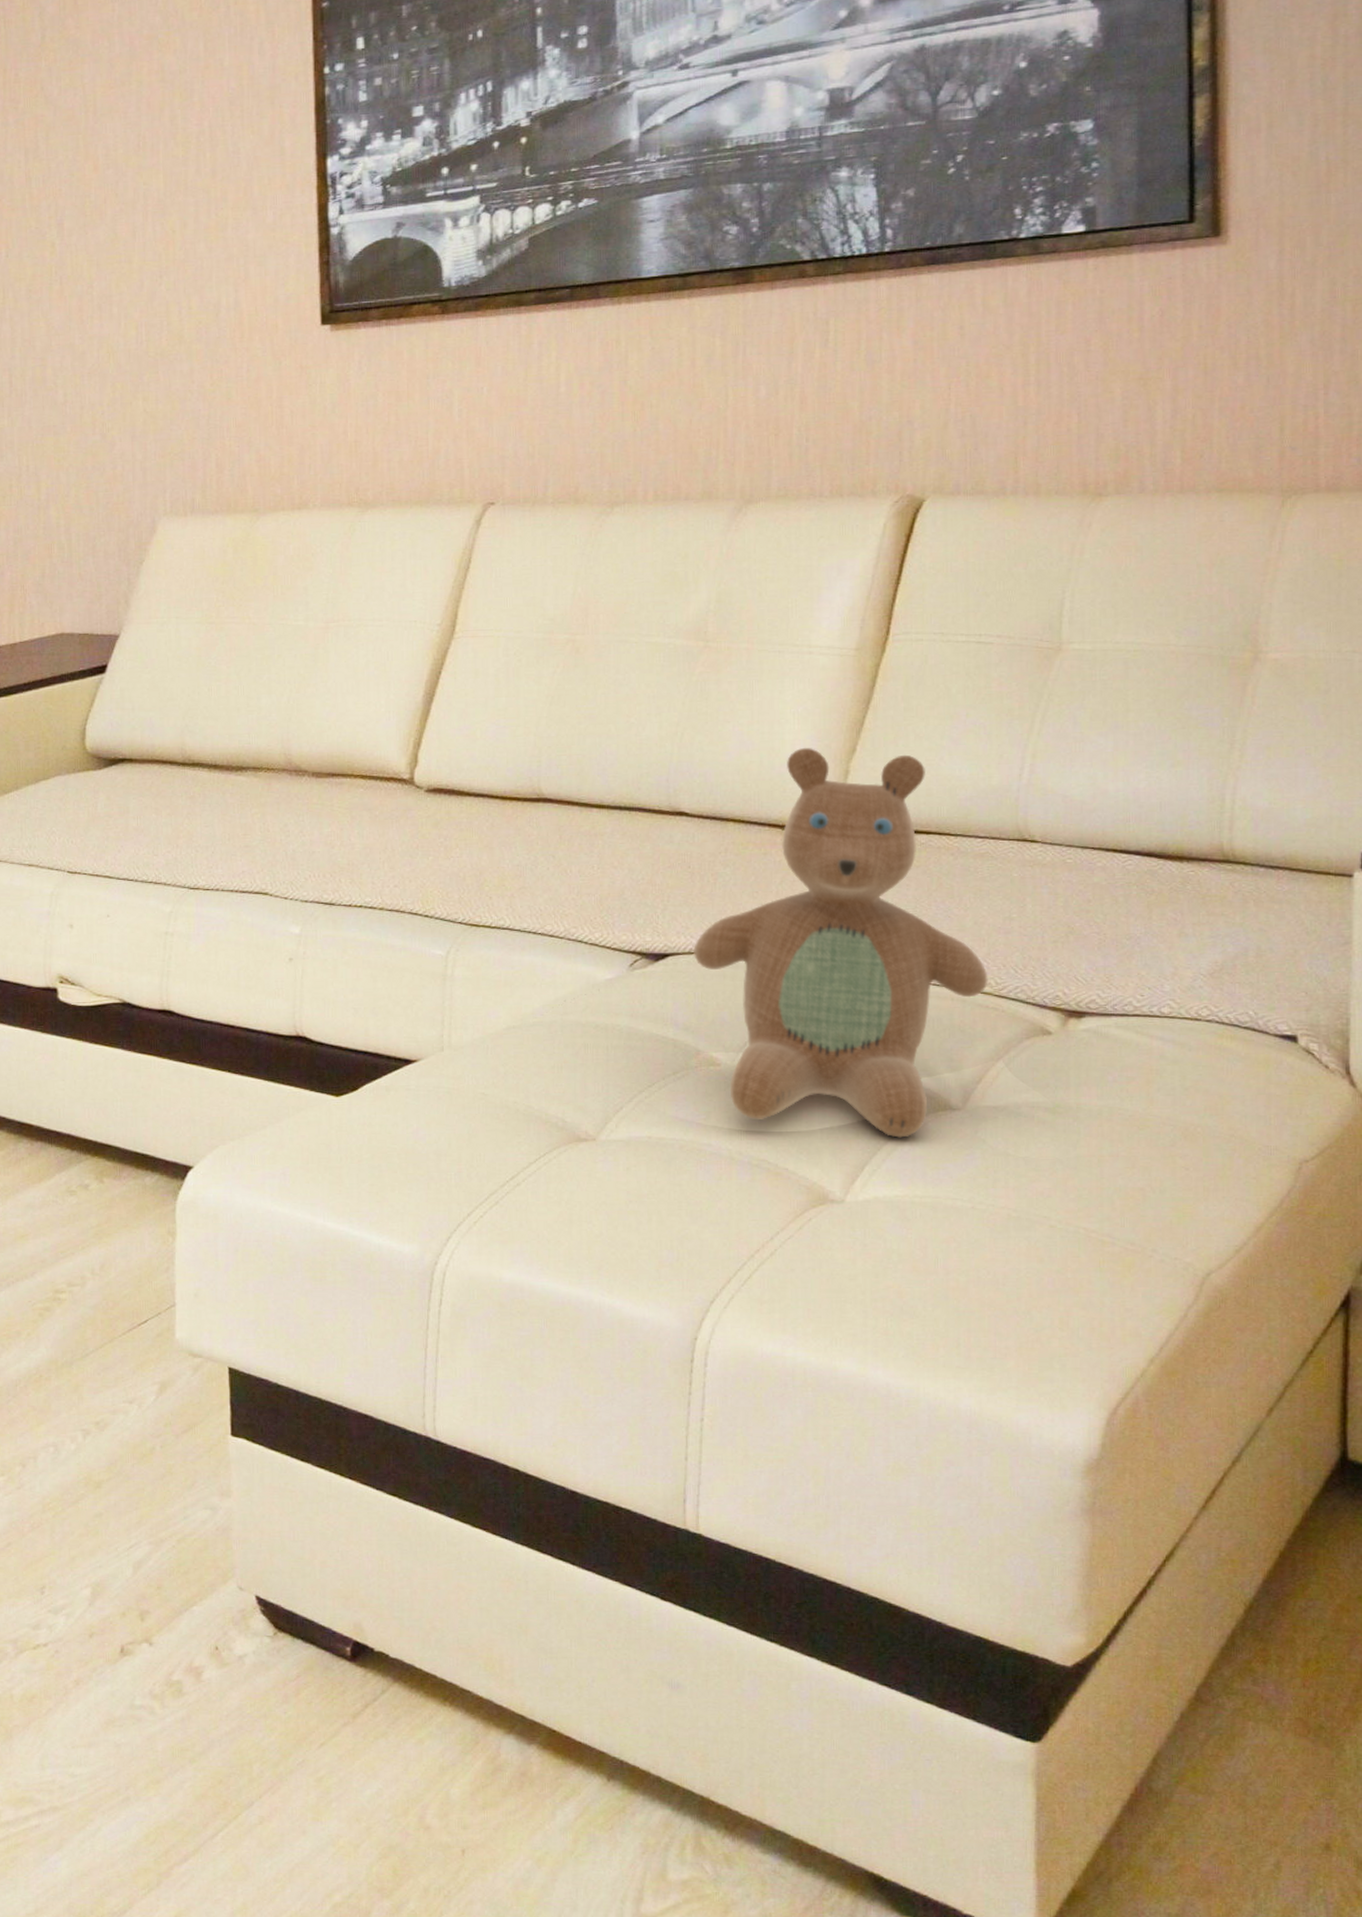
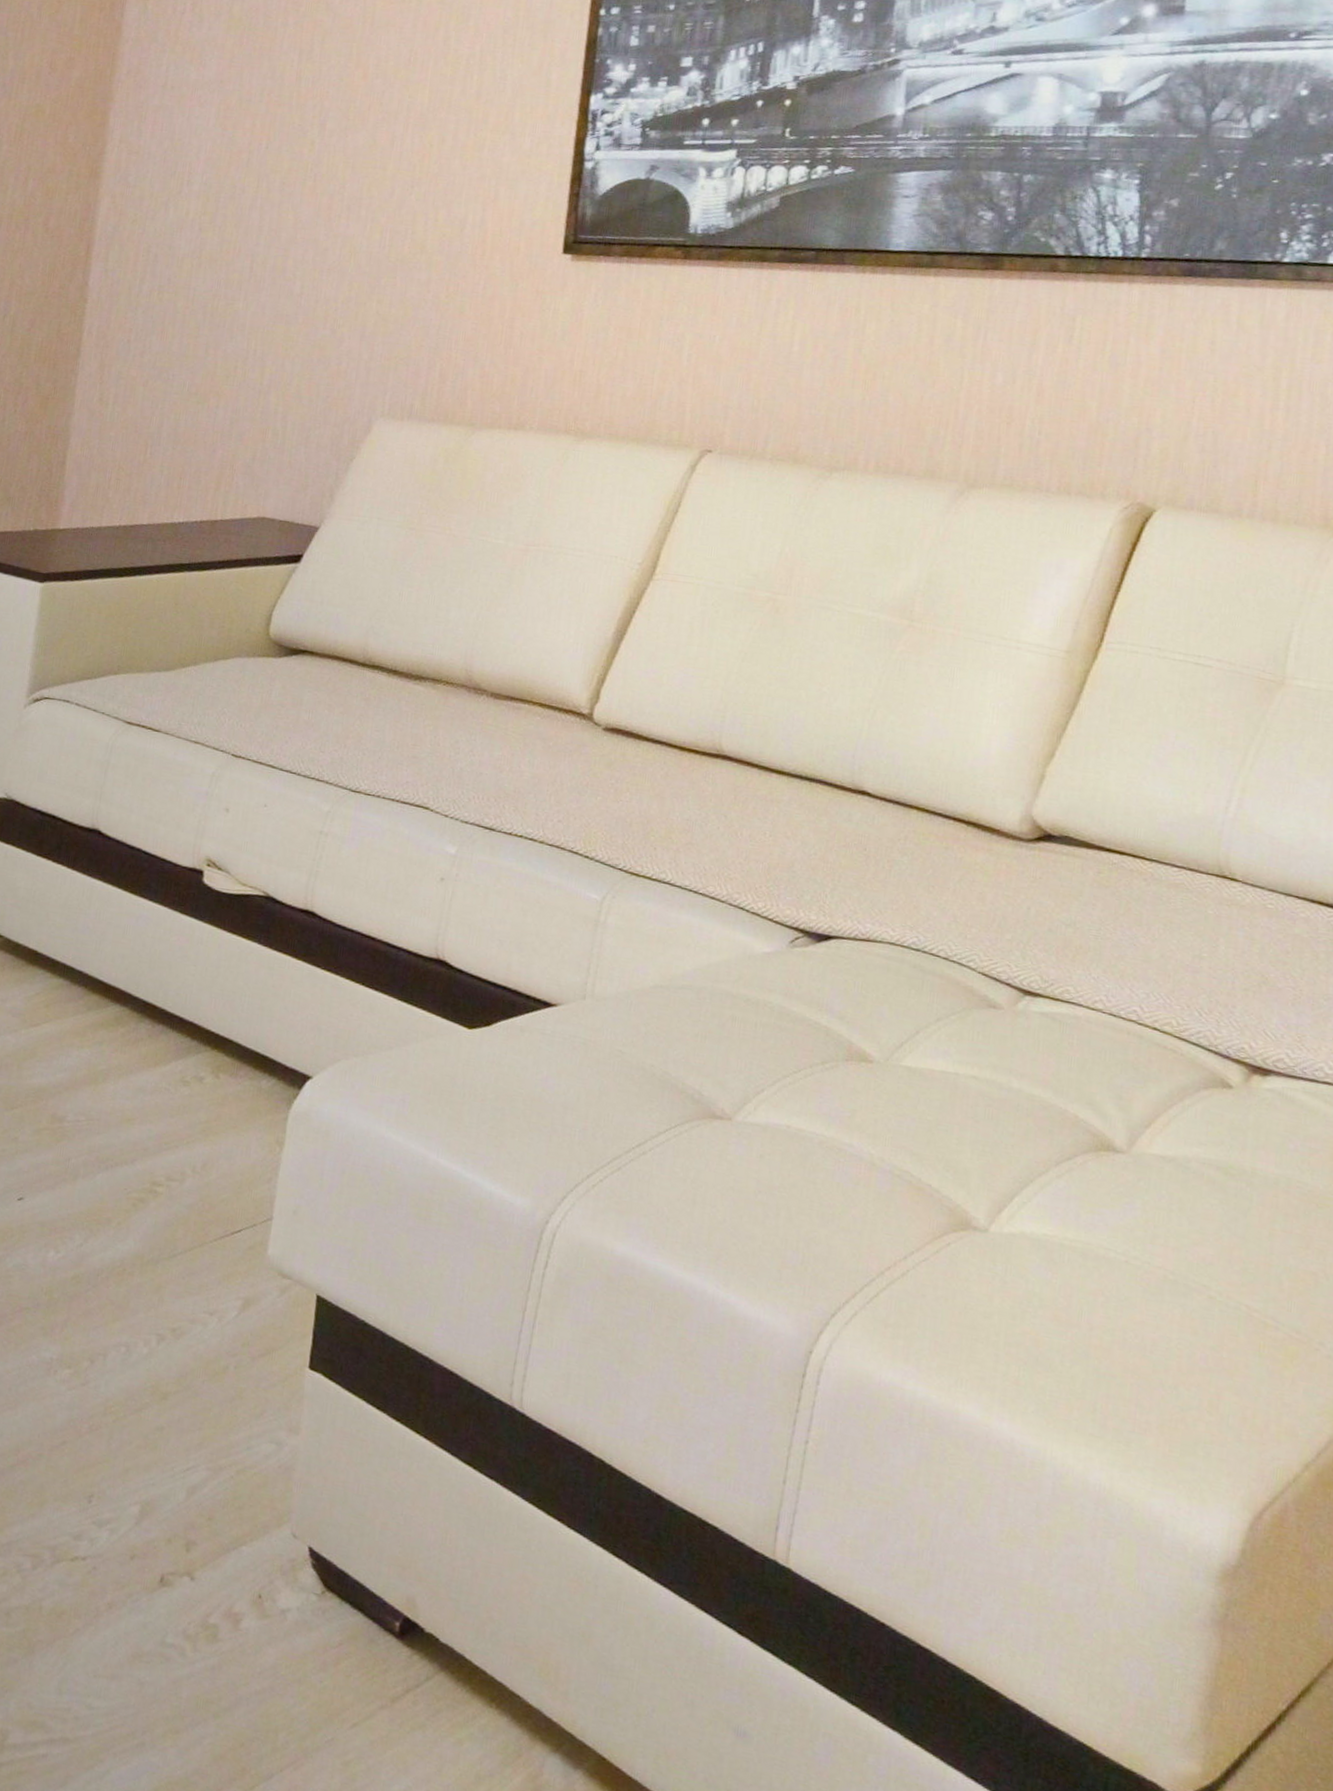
teddy bear: present [694,747,988,1138] -> none [858,744,1170,1173]

